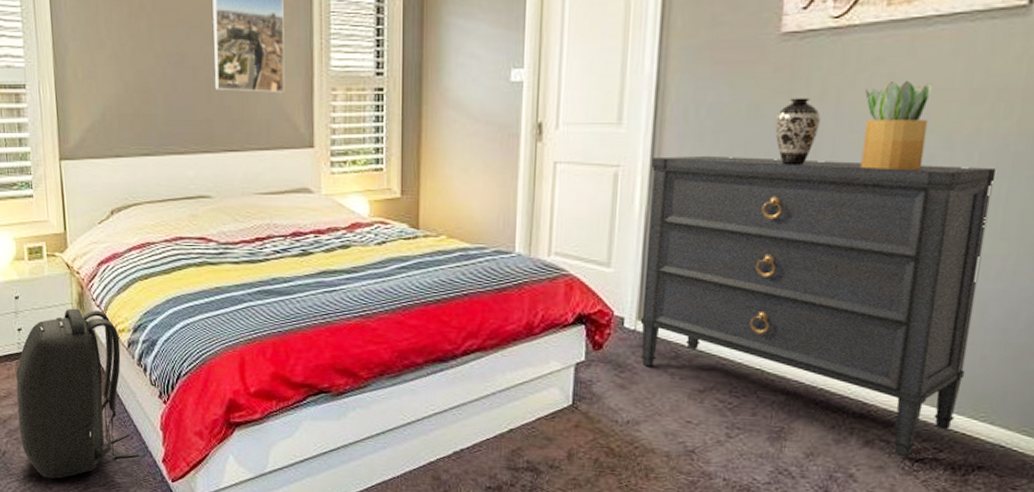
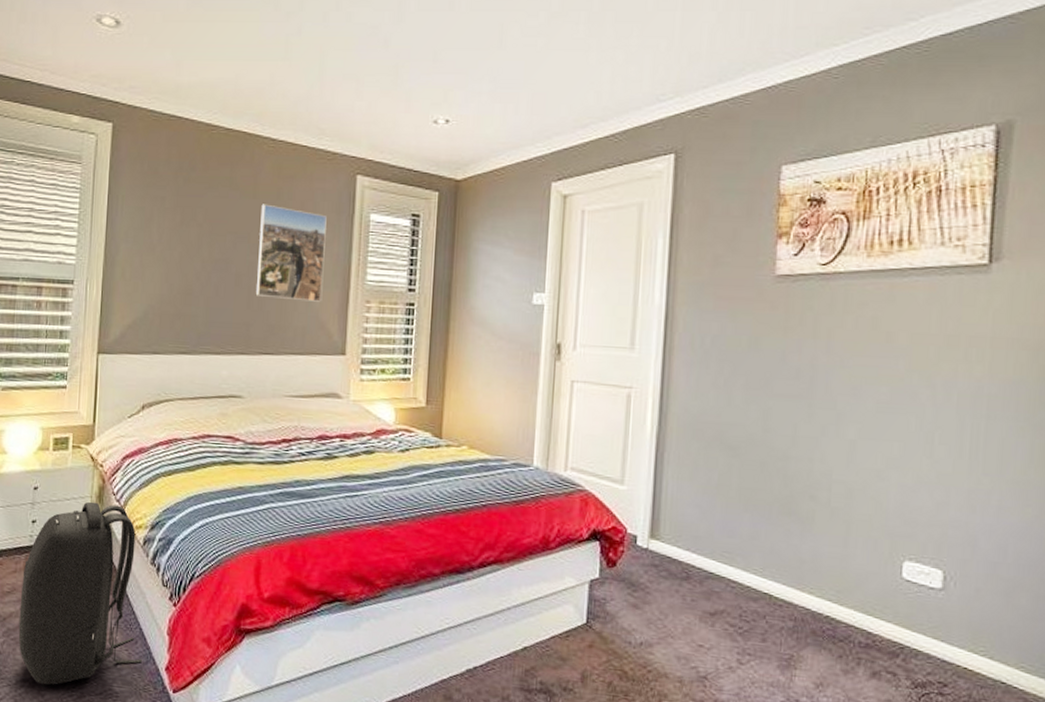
dresser: present [640,155,995,458] -> none [652,381,973,691]
decorative vase: present [775,98,821,166] -> none [773,333,814,396]
potted plant: present [860,80,934,170] -> none [852,323,912,406]

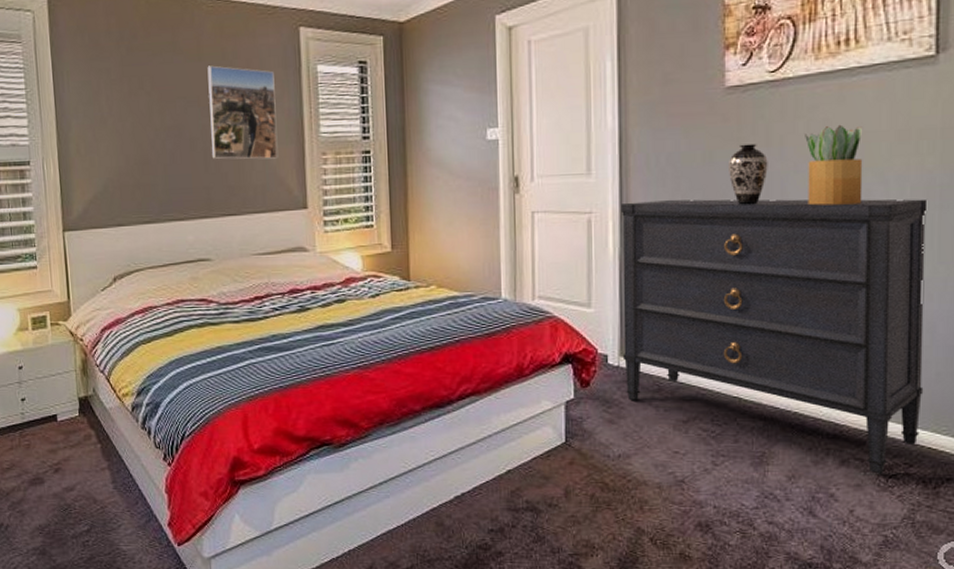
backpack: present [18,501,142,685] -> none [19,375,145,551]
dresser: none [652,381,973,691] -> present [620,199,926,474]
decorative vase: none [773,333,814,396] -> present [729,143,768,205]
potted plant: none [852,323,912,406] -> present [805,124,863,206]

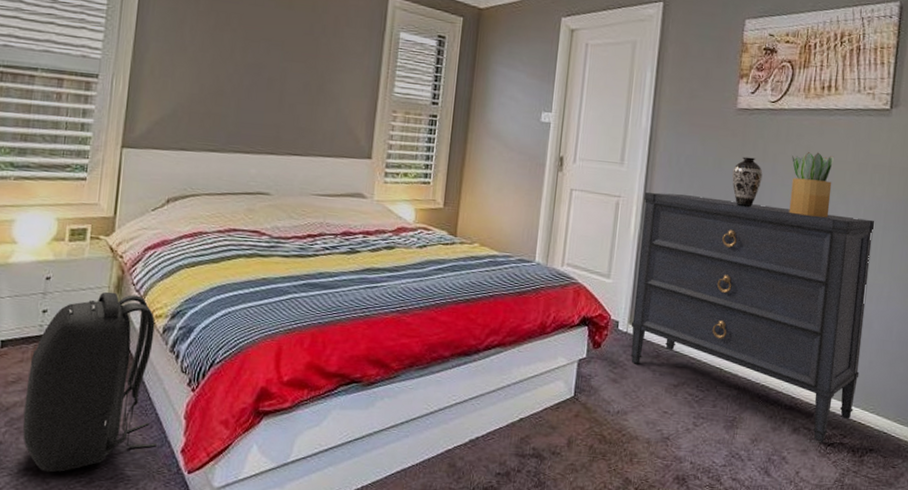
backpack: none [19,375,145,551] -> present [22,291,157,473]
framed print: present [207,65,279,160] -> none [287,15,359,109]

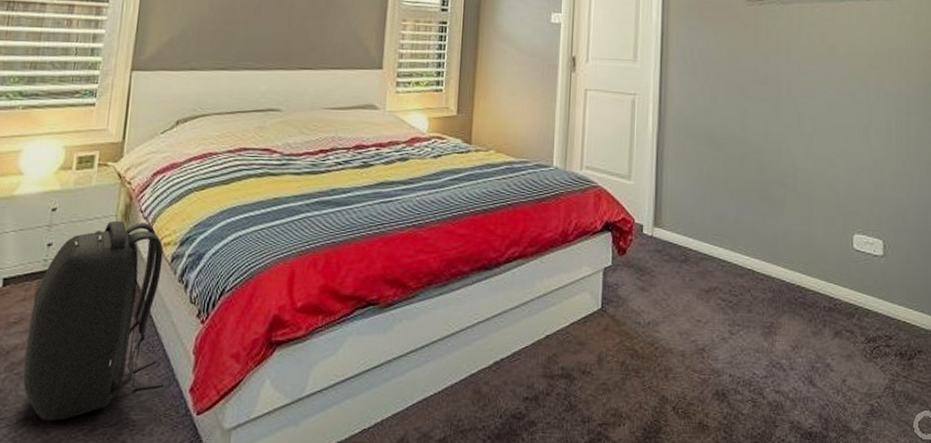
dresser: present [630,192,874,442] -> none [656,88,898,346]
decorative vase: present [732,156,763,208] -> none [748,47,778,99]
potted plant: present [789,152,835,218] -> none [806,39,849,105]

